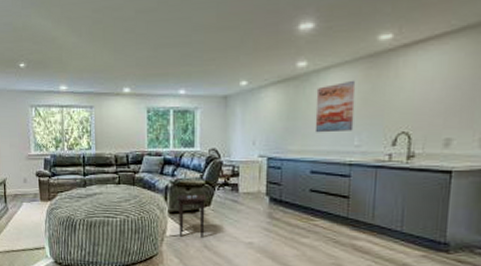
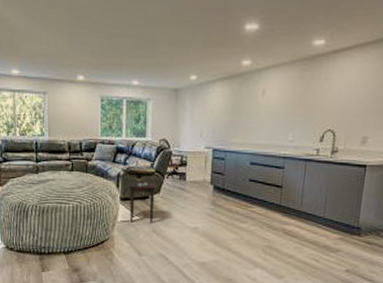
wall art: present [314,80,356,133] -> none [255,80,293,128]

